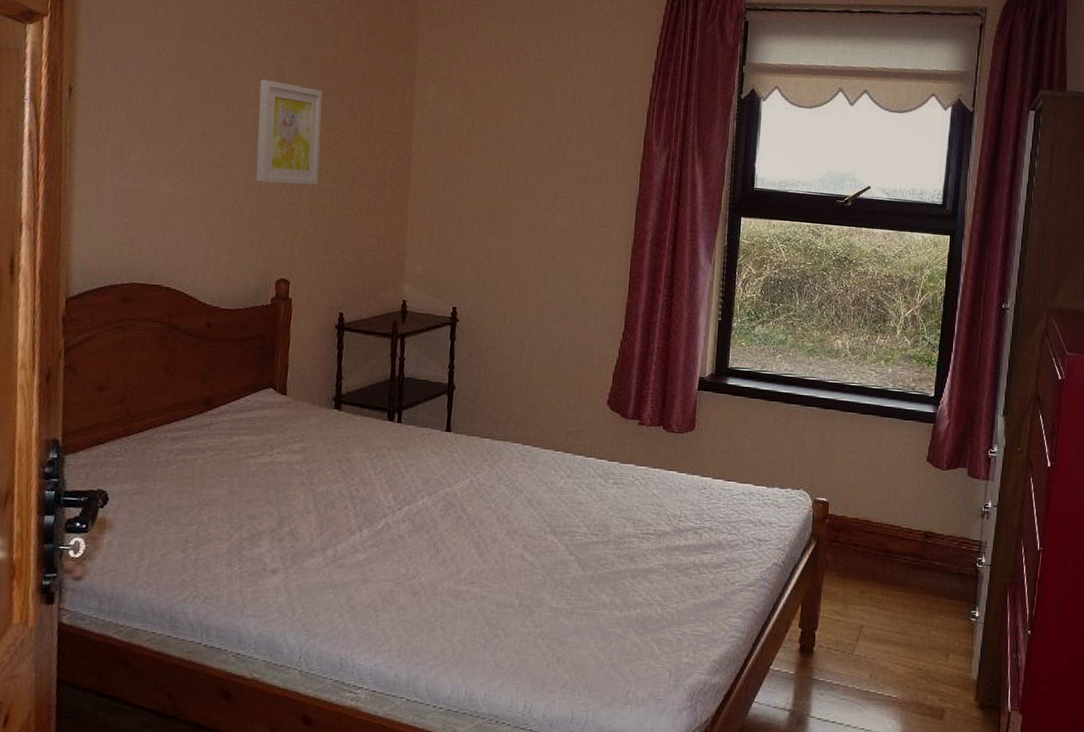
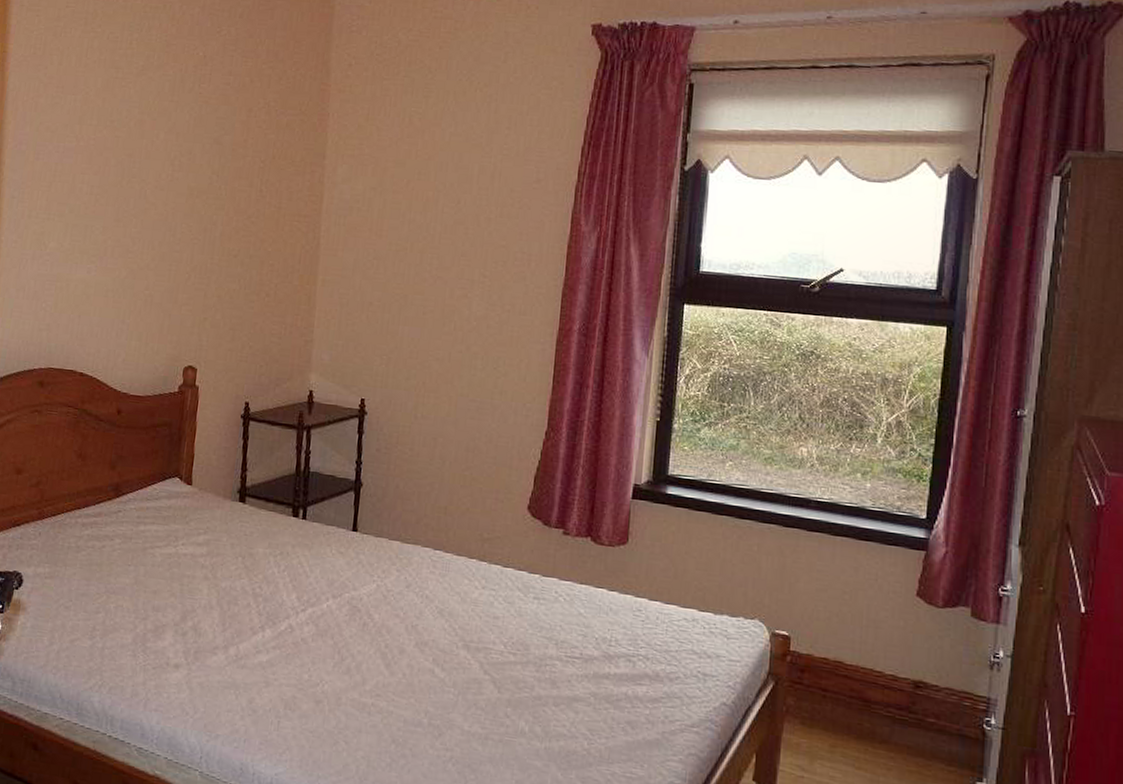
wall art: present [256,80,323,186] -> none [166,164,233,271]

